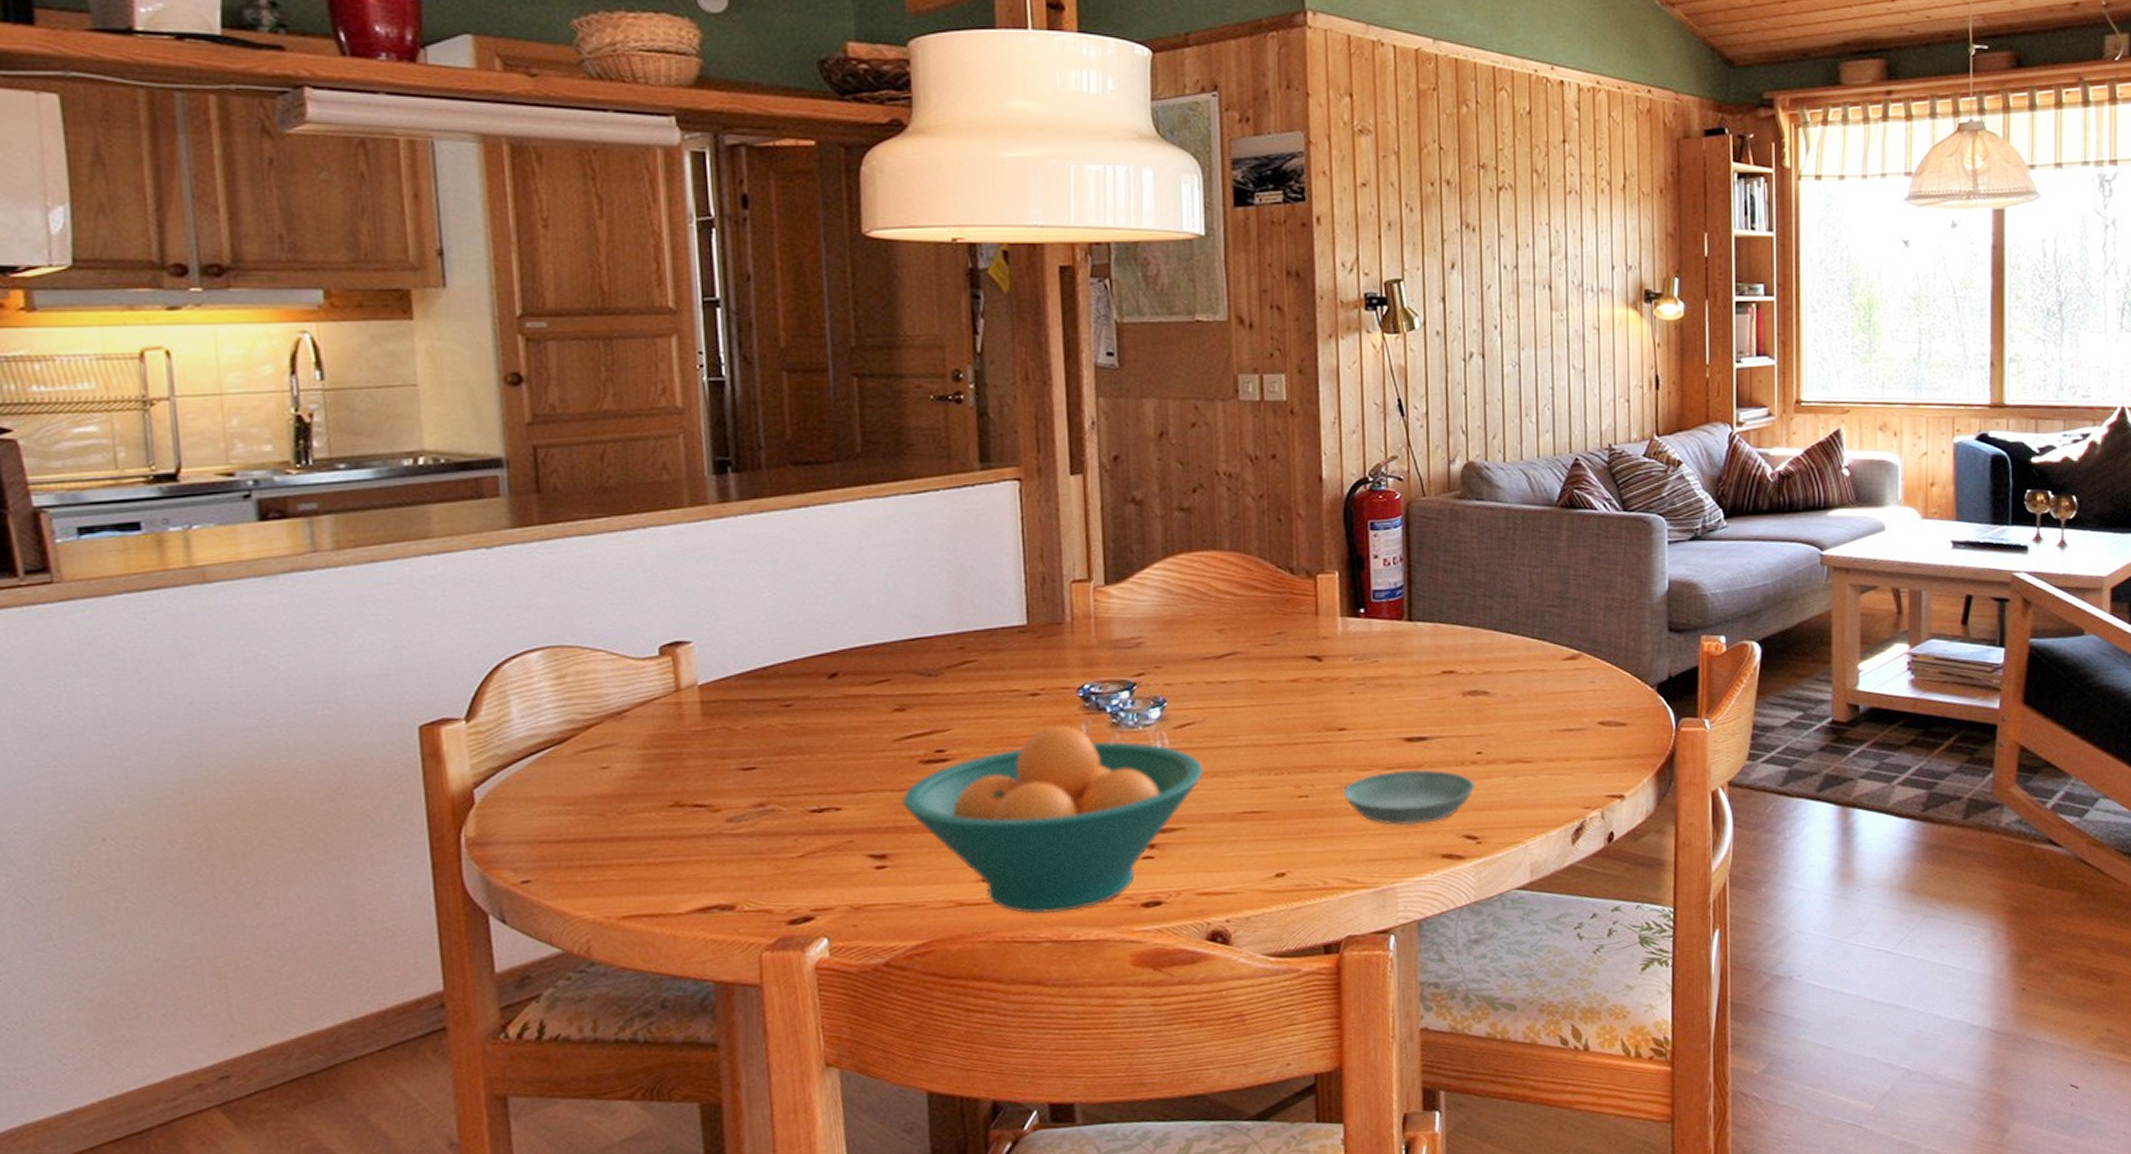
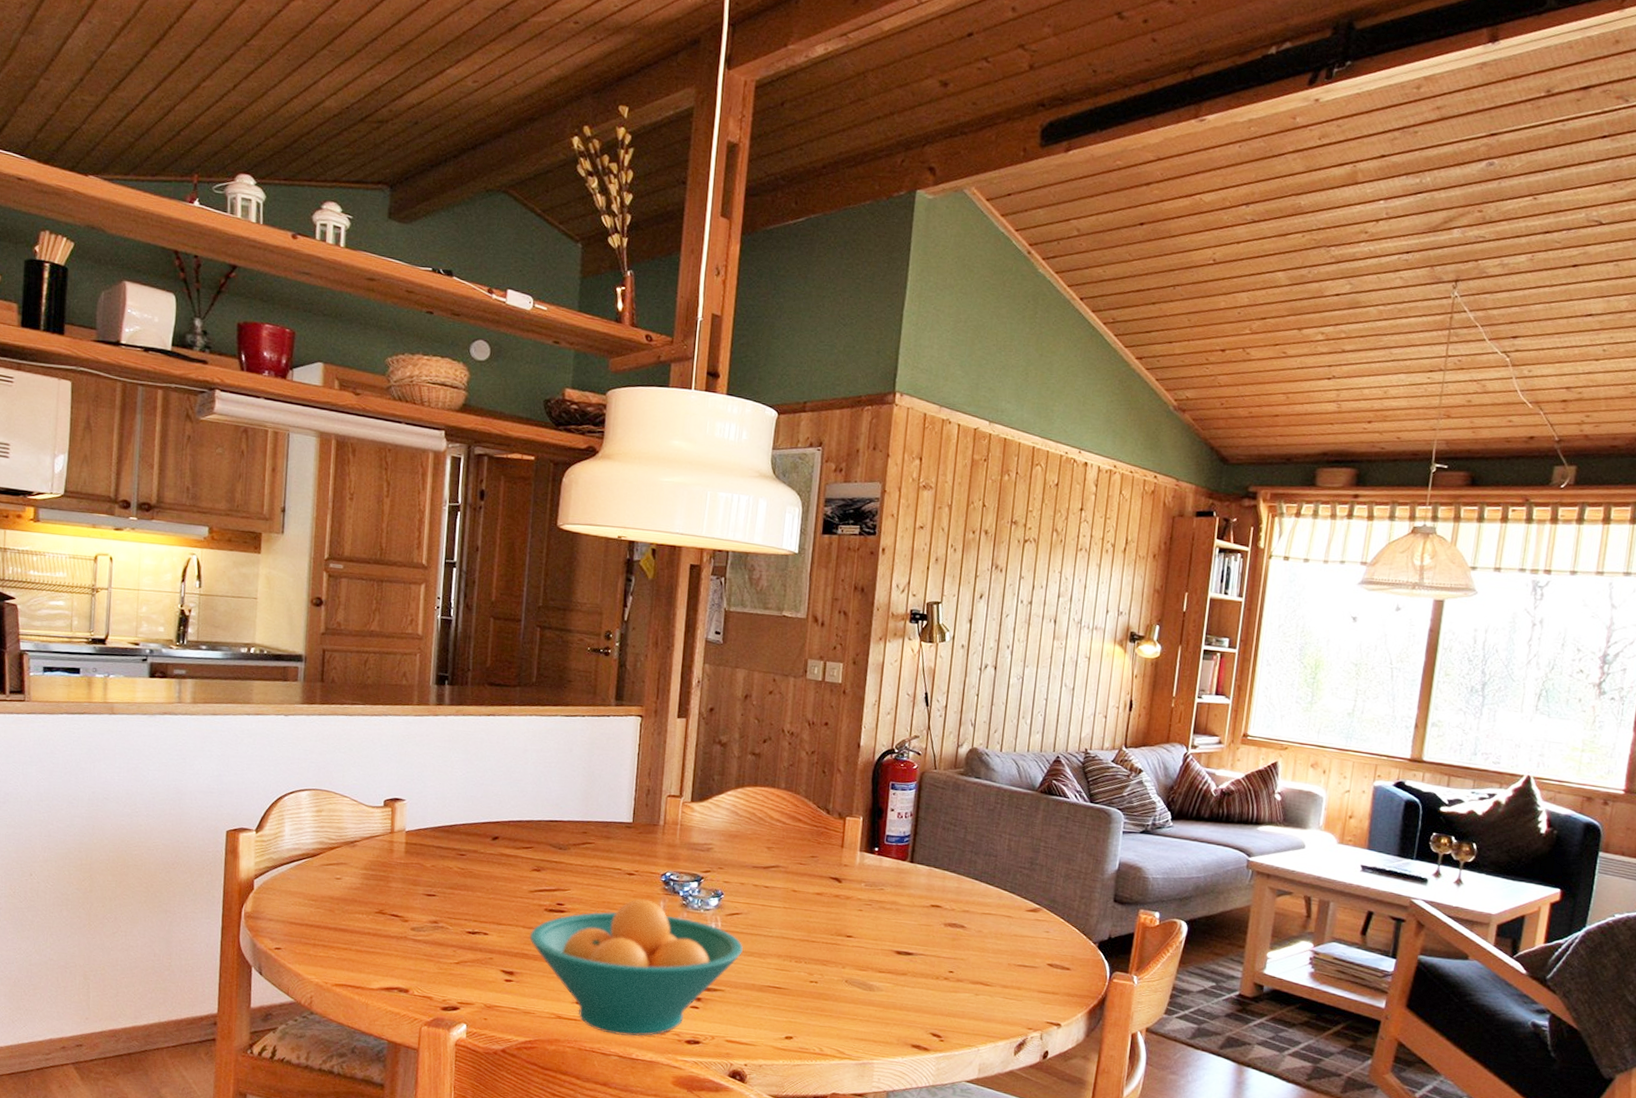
saucer: present [1342,769,1476,826] -> none [843,974,945,1019]

